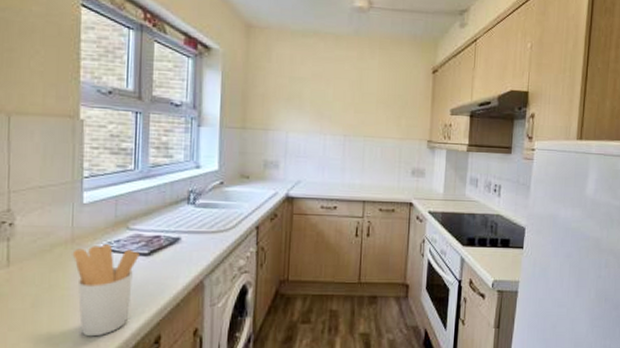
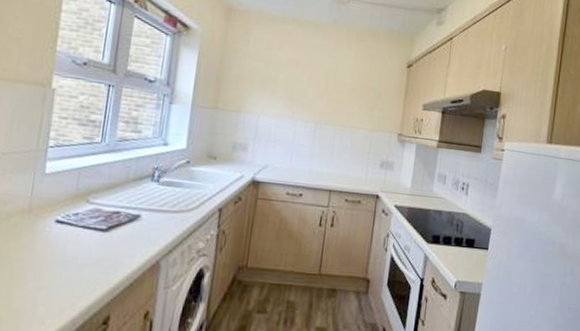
utensil holder: present [72,244,140,337] -> none [26,217,97,313]

